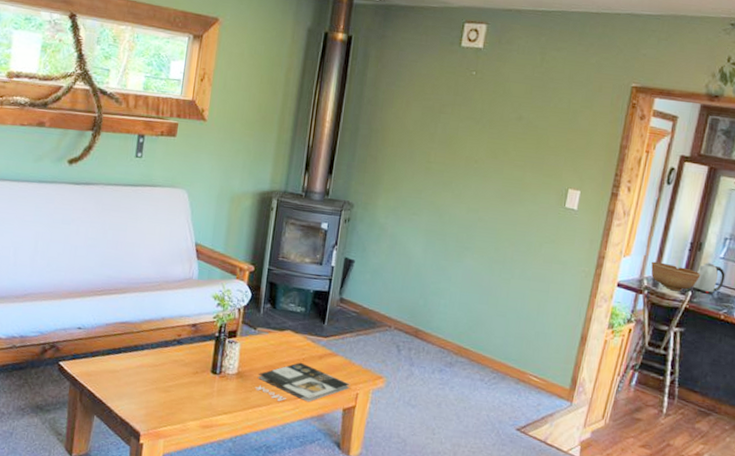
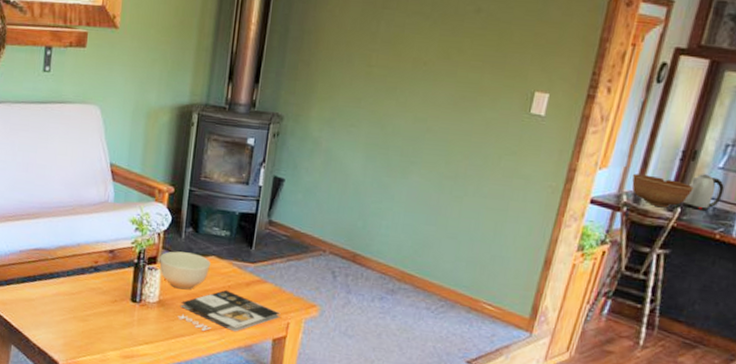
bowl: none [239,325,288,362] -> present [159,251,212,290]

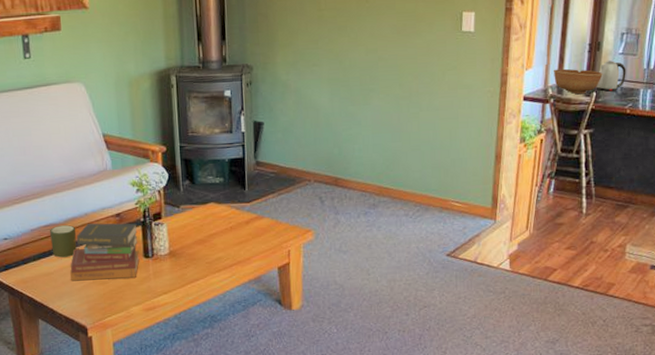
mug: none [37,251,66,287] -> present [50,225,77,259]
books: none [51,254,130,321] -> present [70,223,140,281]
bowl: present [159,251,212,290] -> none [164,203,212,238]
magazine: present [177,289,281,332] -> none [189,231,281,273]

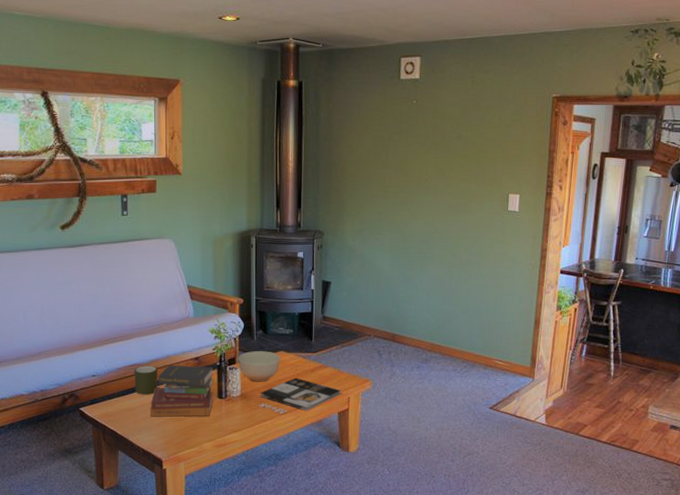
bowl: none [164,203,212,238] -> present [238,351,281,382]
magazine: none [189,231,281,273] -> present [258,377,342,415]
bowl: present [554,68,603,95] -> none [587,247,630,271]
kettle: present [597,60,626,92] -> none [624,242,650,269]

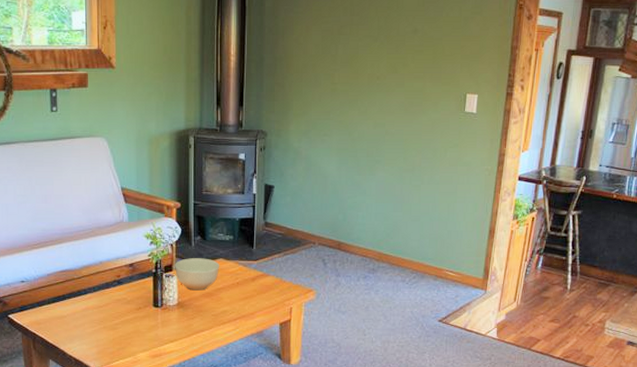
mug: present [134,366,158,396] -> none [65,272,91,303]
books: present [150,364,214,417] -> none [82,271,149,326]
magazine: present [258,377,342,415] -> none [196,286,284,325]

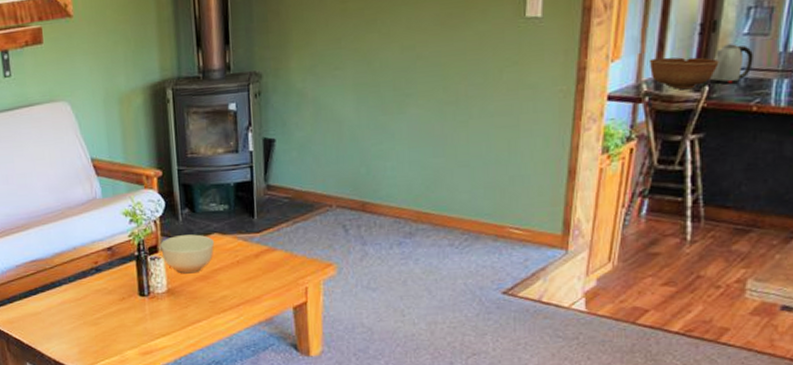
bowl: none [548,153,593,178] -> present [650,57,719,90]
kettle: none [587,148,615,177] -> present [710,44,753,85]

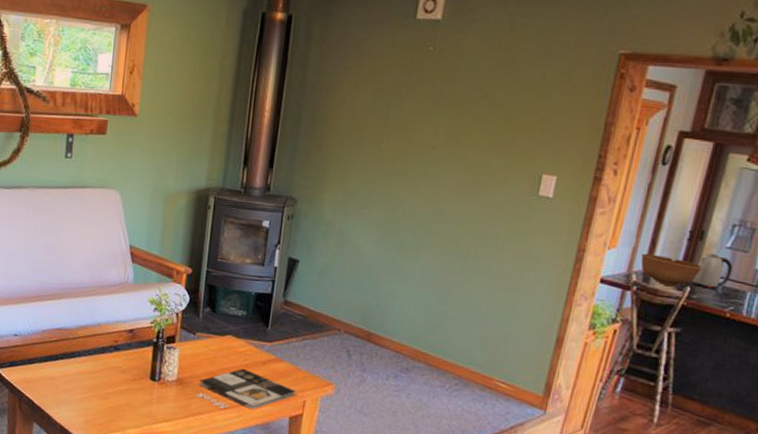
bowl: present [160,234,215,274] -> none [178,330,229,369]
magazine: none [190,265,297,313] -> present [195,368,297,410]

